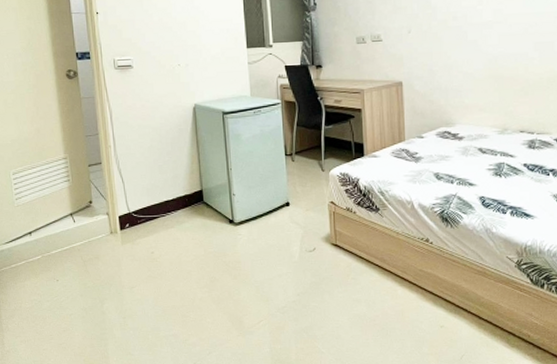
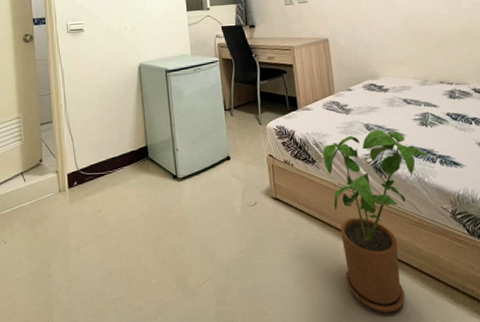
house plant: none [387,178,500,353] -> present [322,129,429,313]

